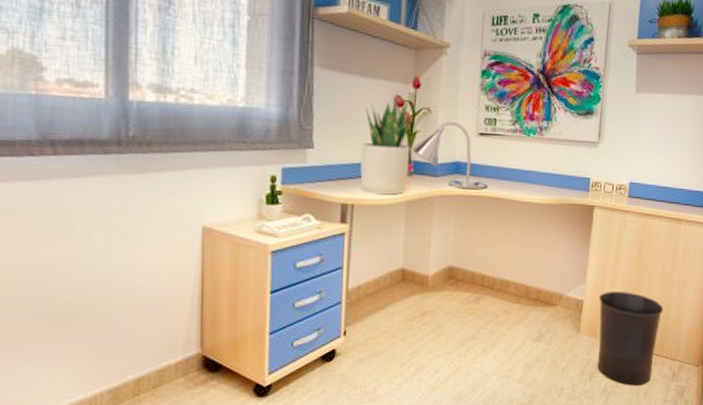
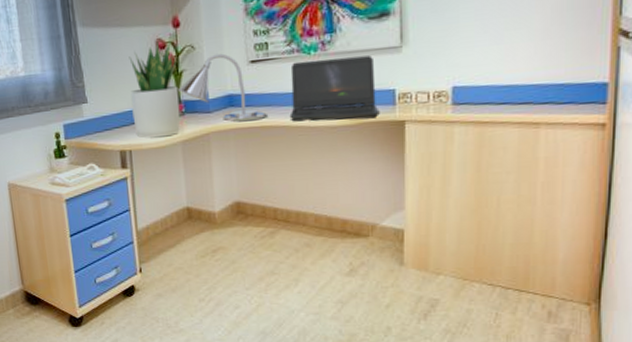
laptop computer: none [506,141,577,201] -> present [289,55,380,122]
waste bin: present [597,291,664,386] -> none [426,216,524,326]

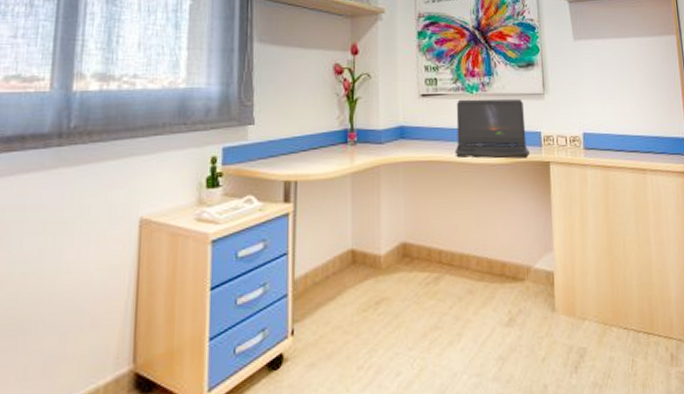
planter: present [129,41,180,139] -> none [302,66,353,168]
table lamp: present [178,53,267,122] -> none [352,84,435,155]

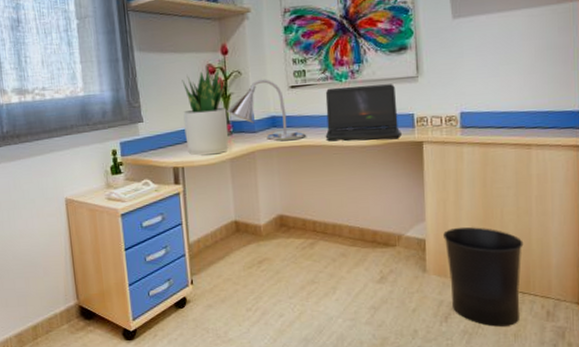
planter: none [302,66,353,168] -> present [182,67,229,156]
table lamp: none [352,84,435,155] -> present [227,79,306,142]
waste bin: none [571,257,646,376] -> present [443,226,524,327]

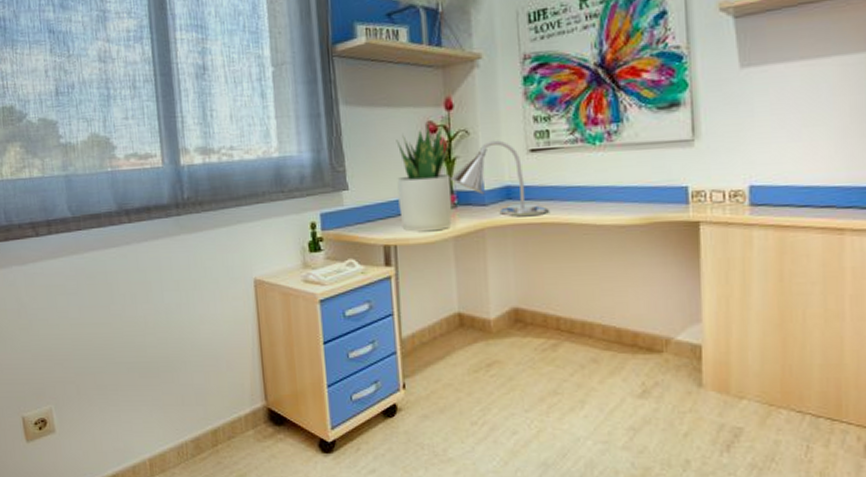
laptop computer: present [325,84,402,142] -> none [573,148,672,219]
waste bin: present [443,226,524,327] -> none [725,331,833,461]

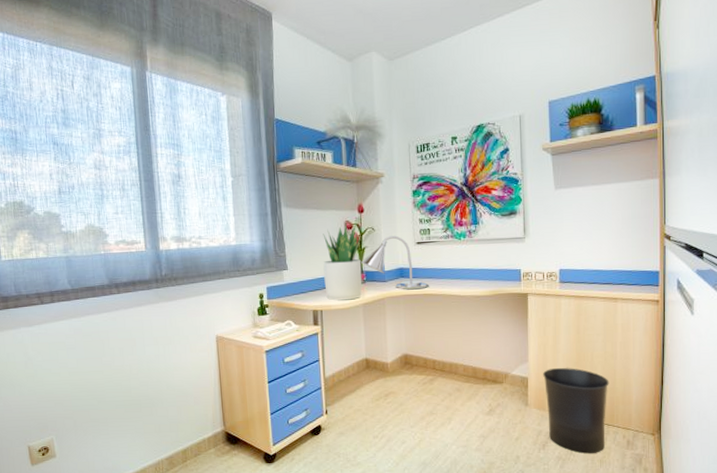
waste bin: none [725,331,833,461] -> present [543,367,609,454]

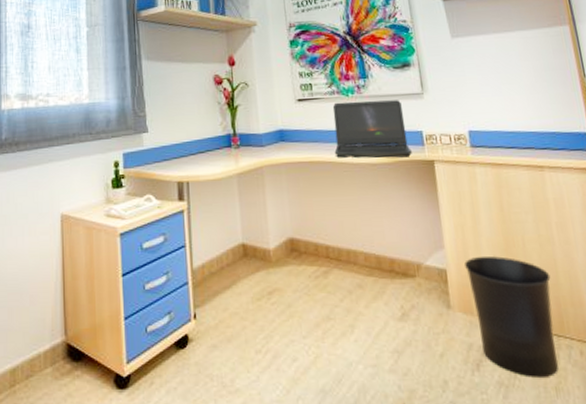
planter: present [323,223,362,301] -> none [189,77,236,170]
table lamp: present [361,235,429,290] -> none [234,91,315,157]
laptop computer: none [445,243,510,291] -> present [332,100,412,158]

